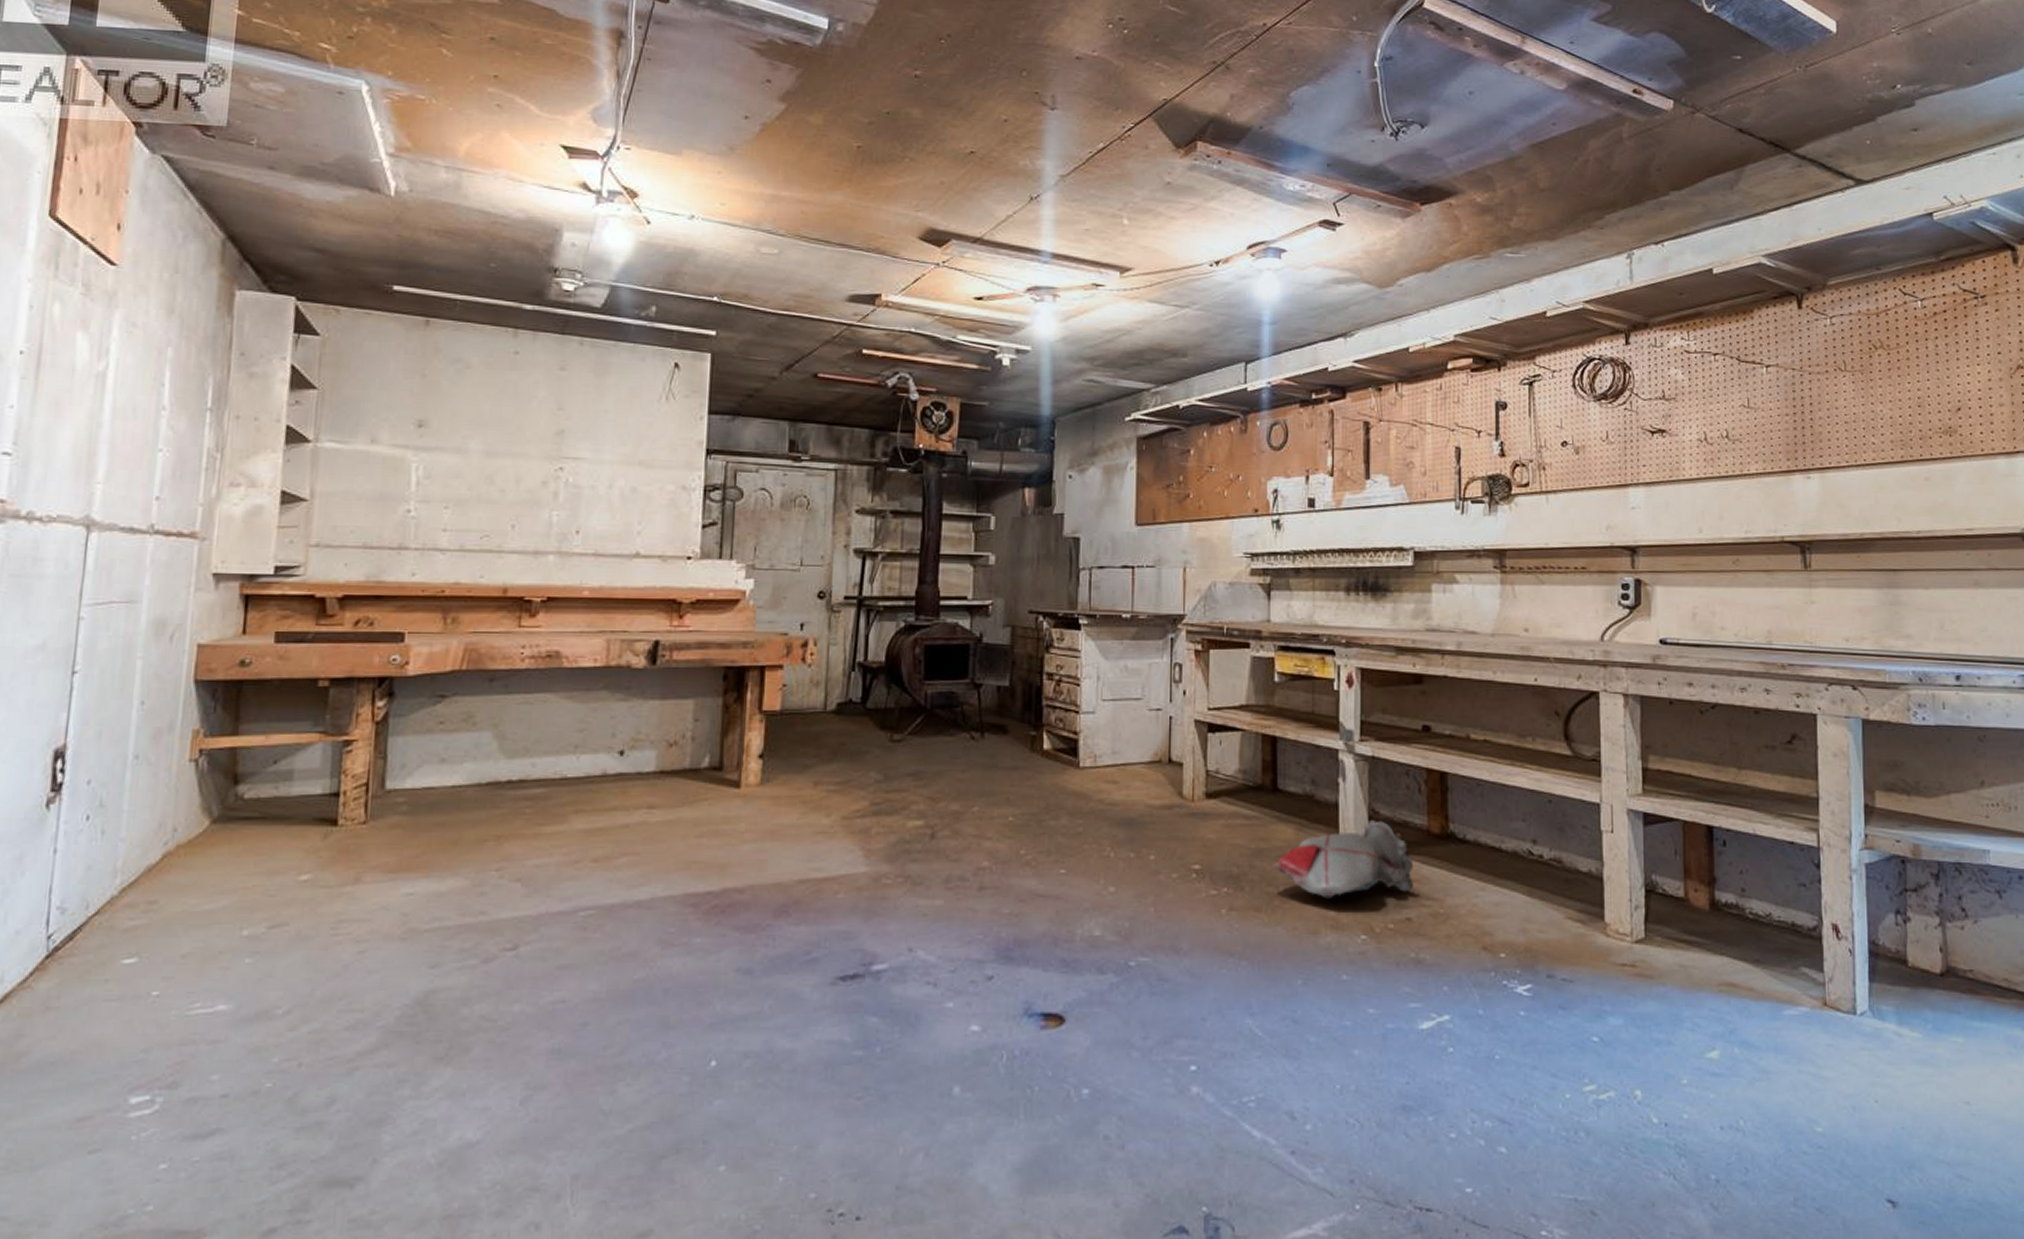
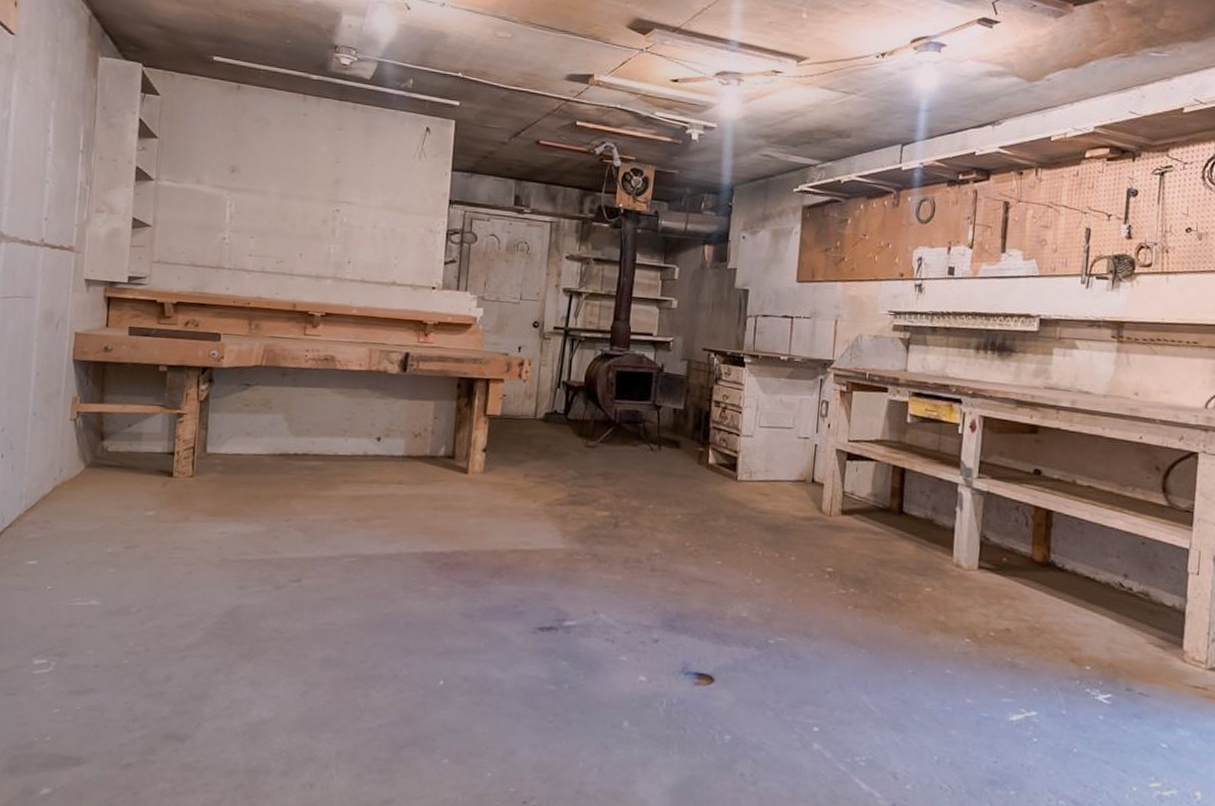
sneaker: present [1275,819,1413,899] -> none [896,544,1016,608]

